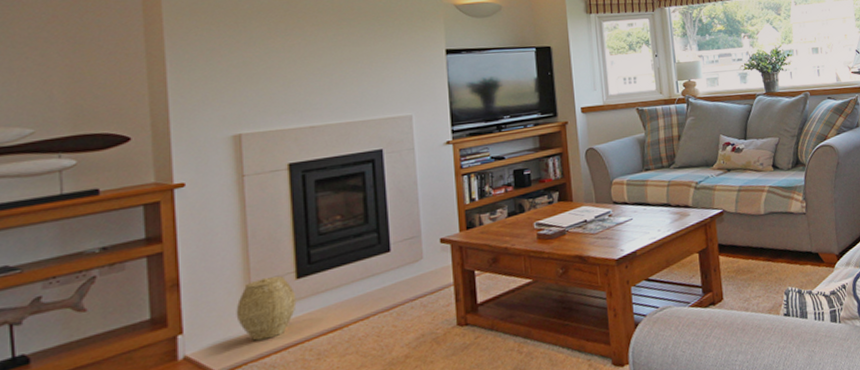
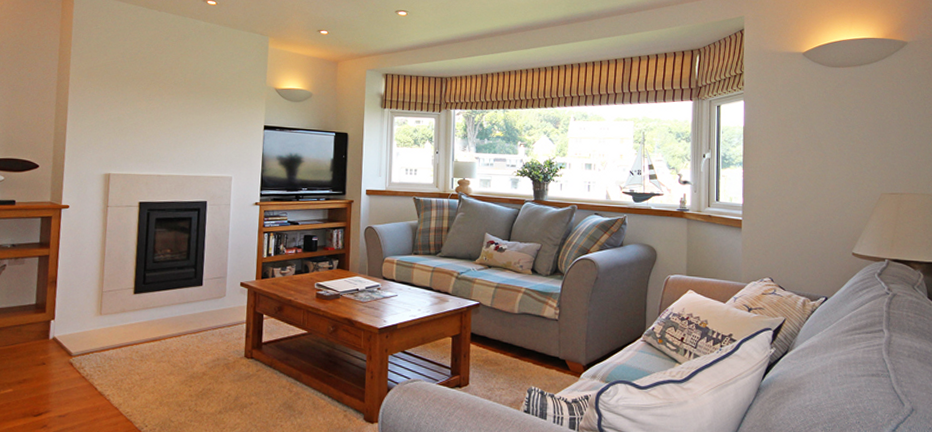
woven basket: present [236,275,297,341] -> none [90,288,132,337]

